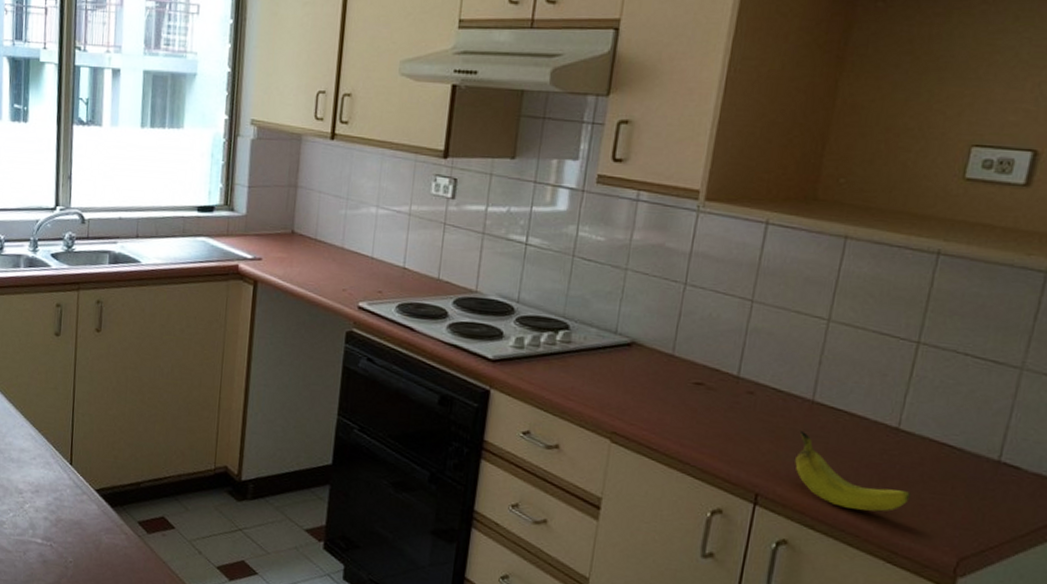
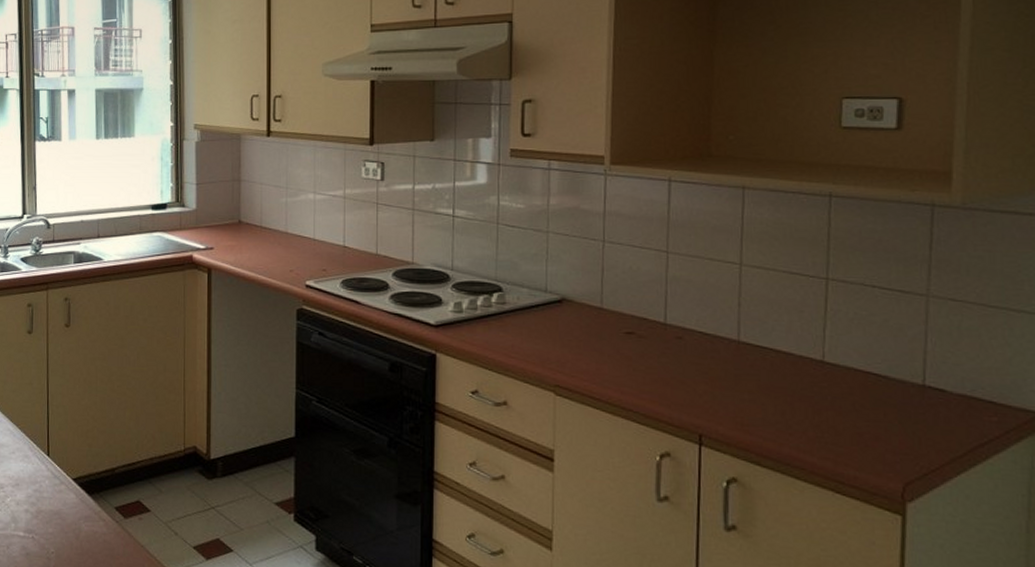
fruit: present [795,430,911,512] -> none [731,370,846,443]

